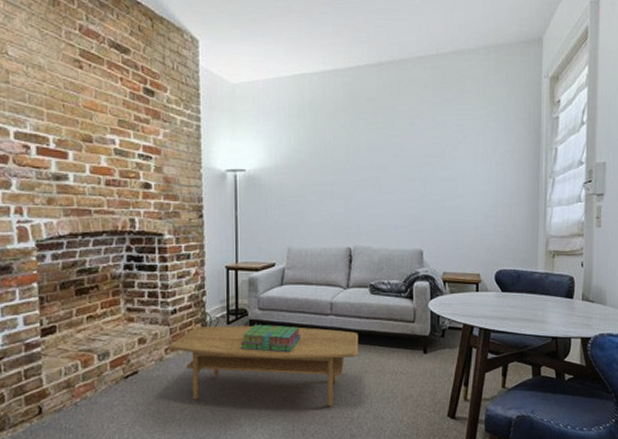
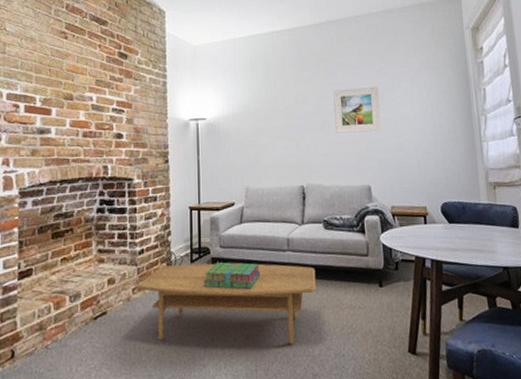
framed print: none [389,140,440,192] -> present [333,86,381,133]

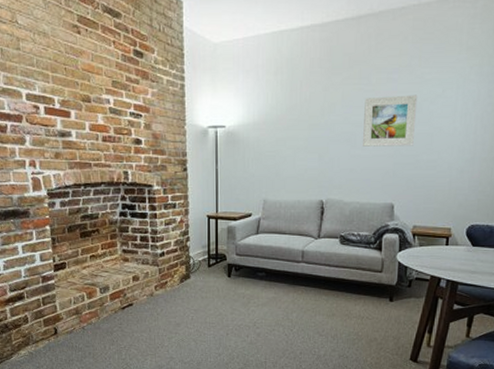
coffee table: present [136,263,317,345] -> none [158,268,328,344]
stack of books: present [203,262,260,290] -> none [219,269,273,294]

